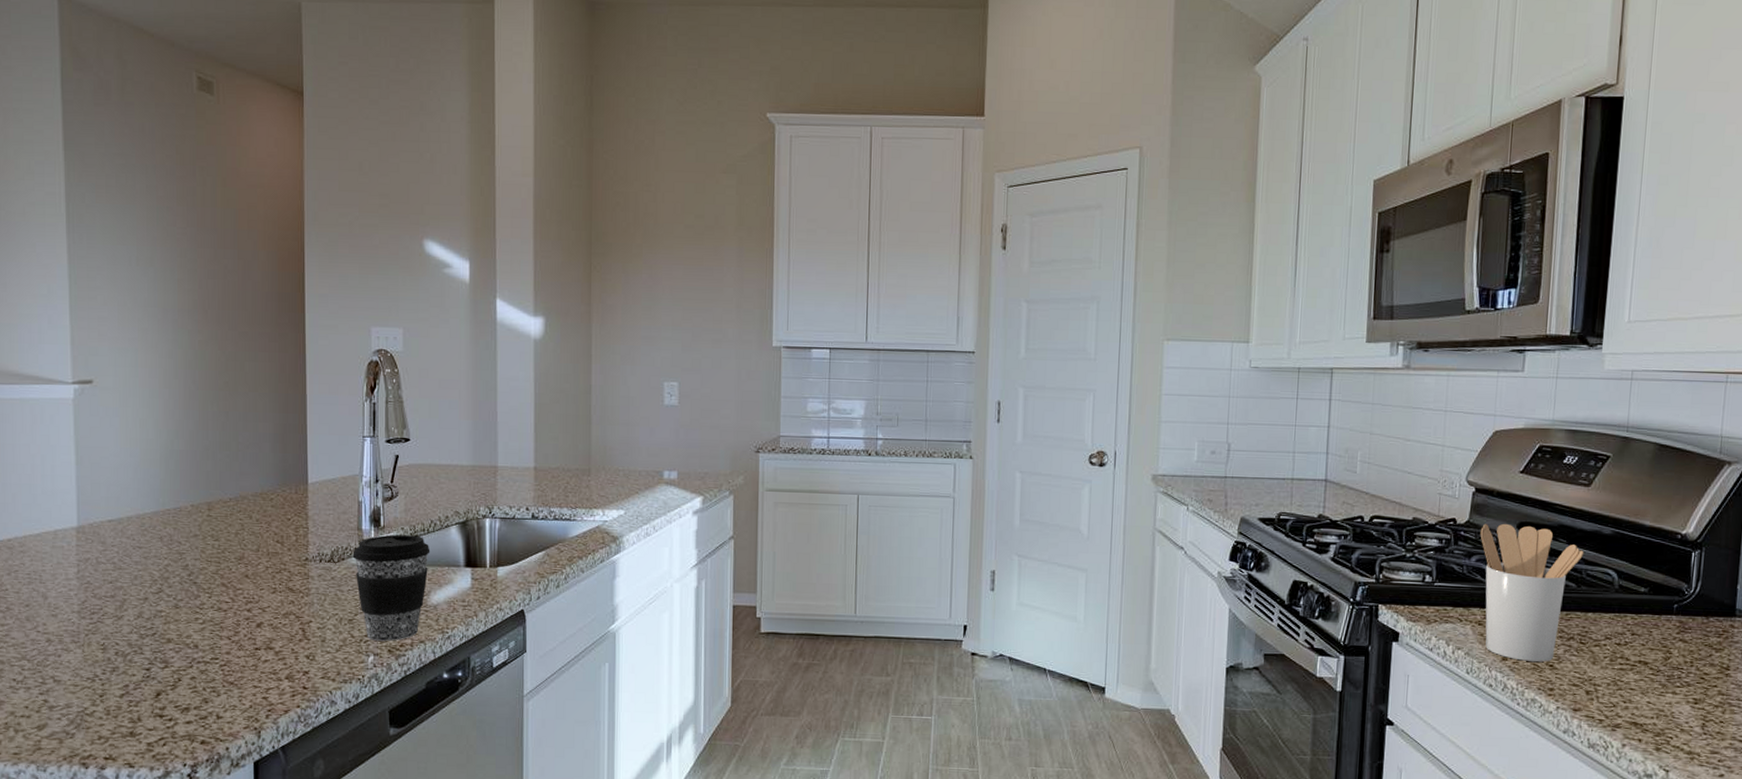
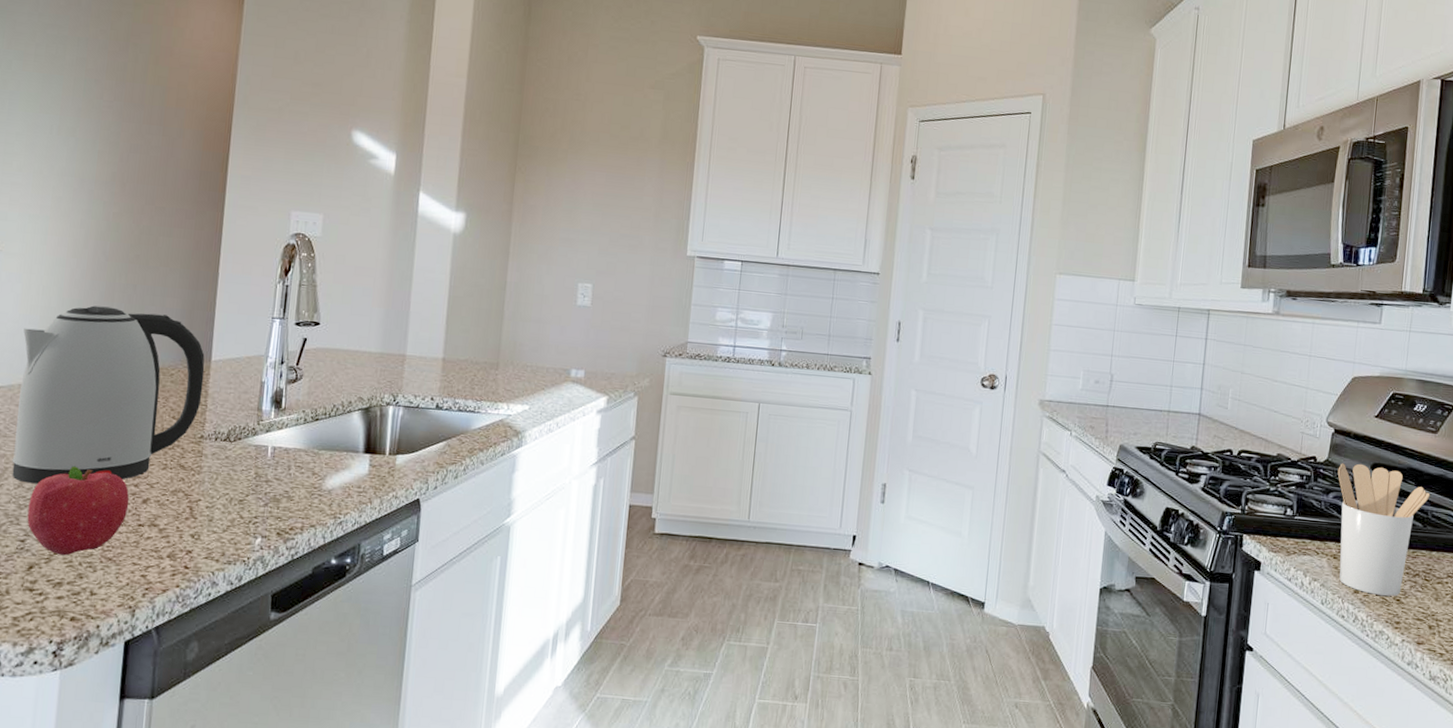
kettle: none [126,435,303,614] -> present [12,305,205,484]
fruit: none [149,594,244,682] -> present [27,466,130,556]
coffee cup: present [352,534,430,641] -> none [249,416,330,524]

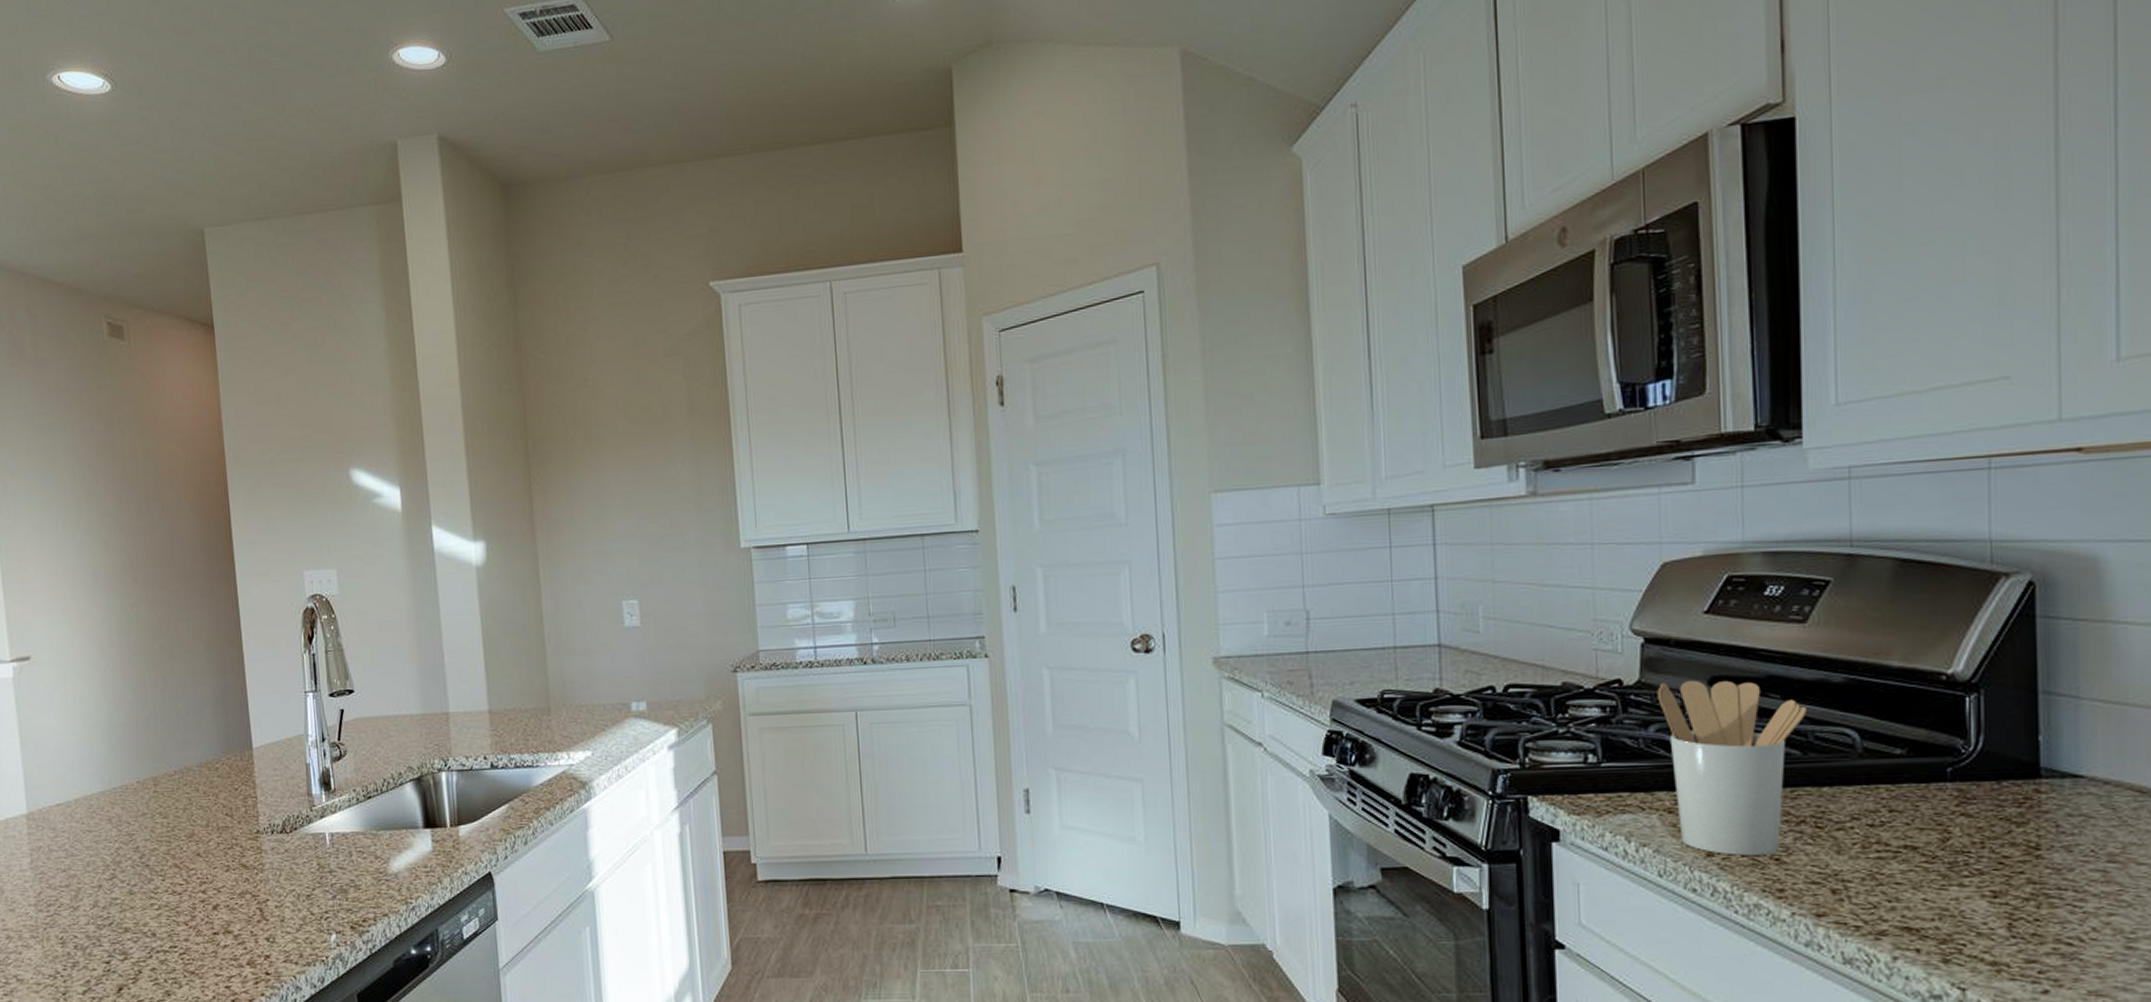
kettle: present [12,305,205,484] -> none [69,705,251,902]
fruit: present [27,466,130,556] -> none [106,878,201,974]

